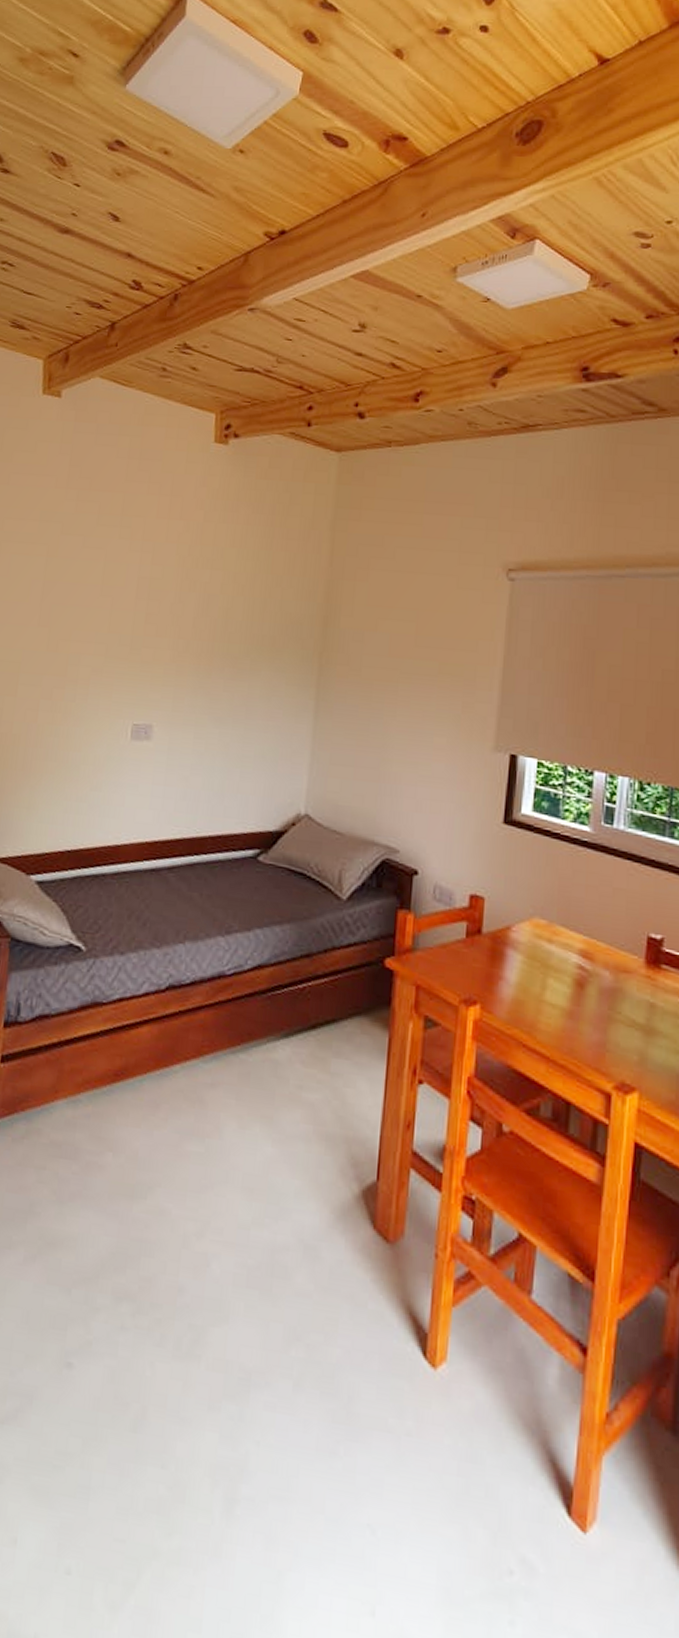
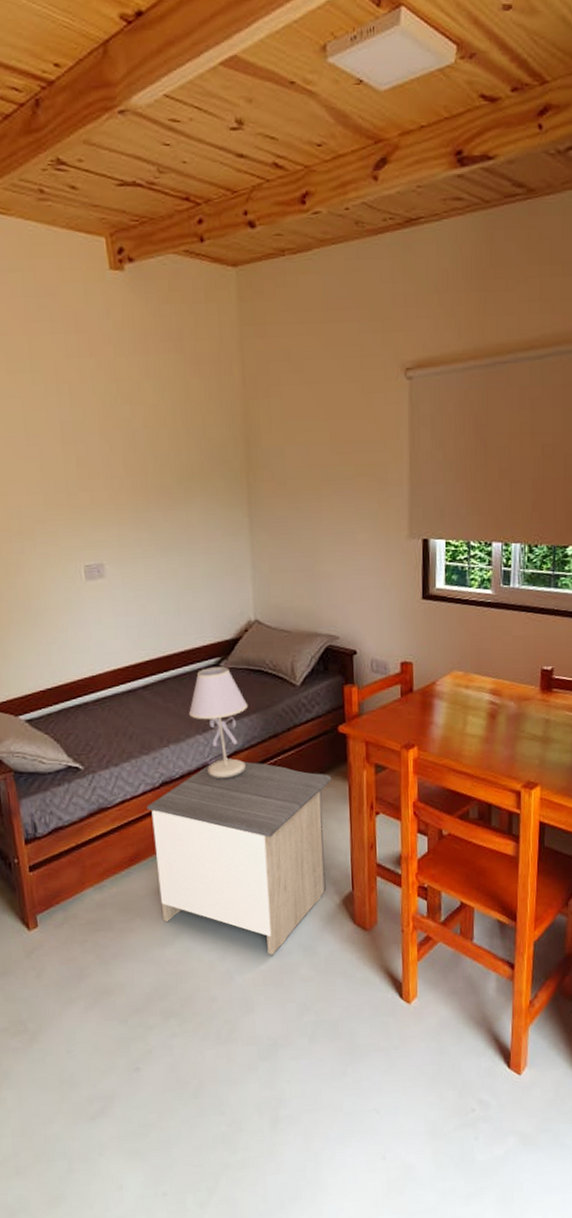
nightstand: none [139,968,369,1247] -> present [147,756,332,956]
table lamp: none [214,859,283,996] -> present [189,666,249,778]

